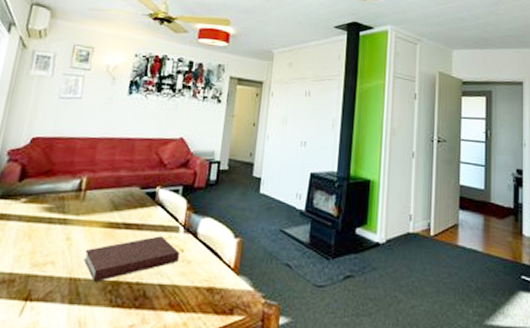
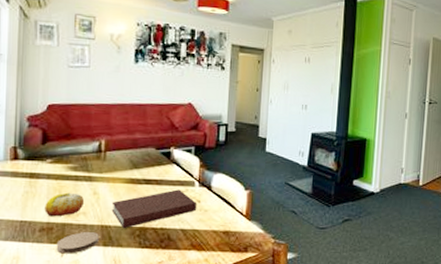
fruit: none [9,237,56,267] -> present [44,192,85,217]
coaster: none [14,286,66,313] -> present [56,232,99,254]

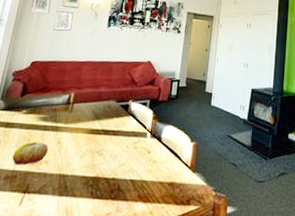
coaster: present [56,232,99,254] -> none [15,181,57,203]
notebook: present [111,189,197,229] -> none [71,140,148,179]

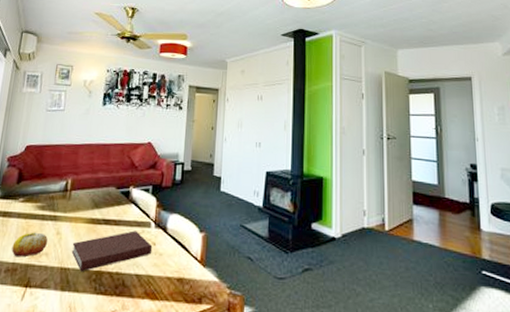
notebook: none [71,140,148,179] -> present [71,230,153,272]

